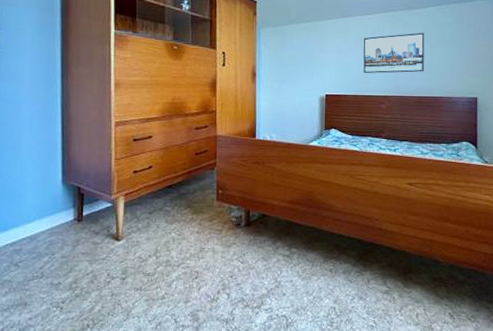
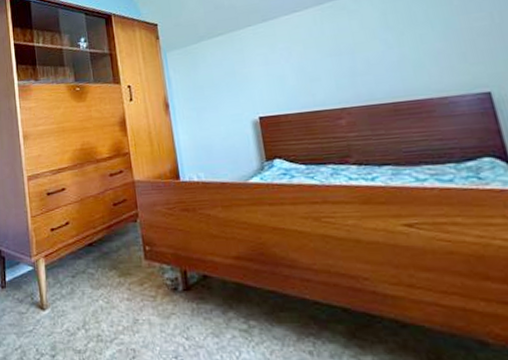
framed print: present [363,32,425,73] -> none [297,19,394,83]

